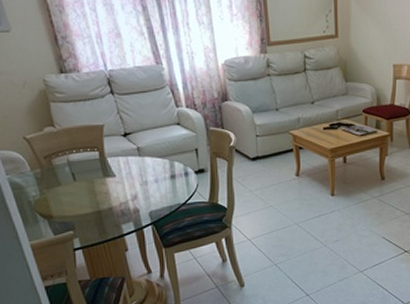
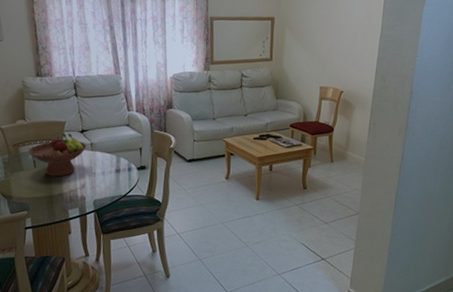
fruit bowl: none [63,138,133,189] -> present [27,133,87,177]

